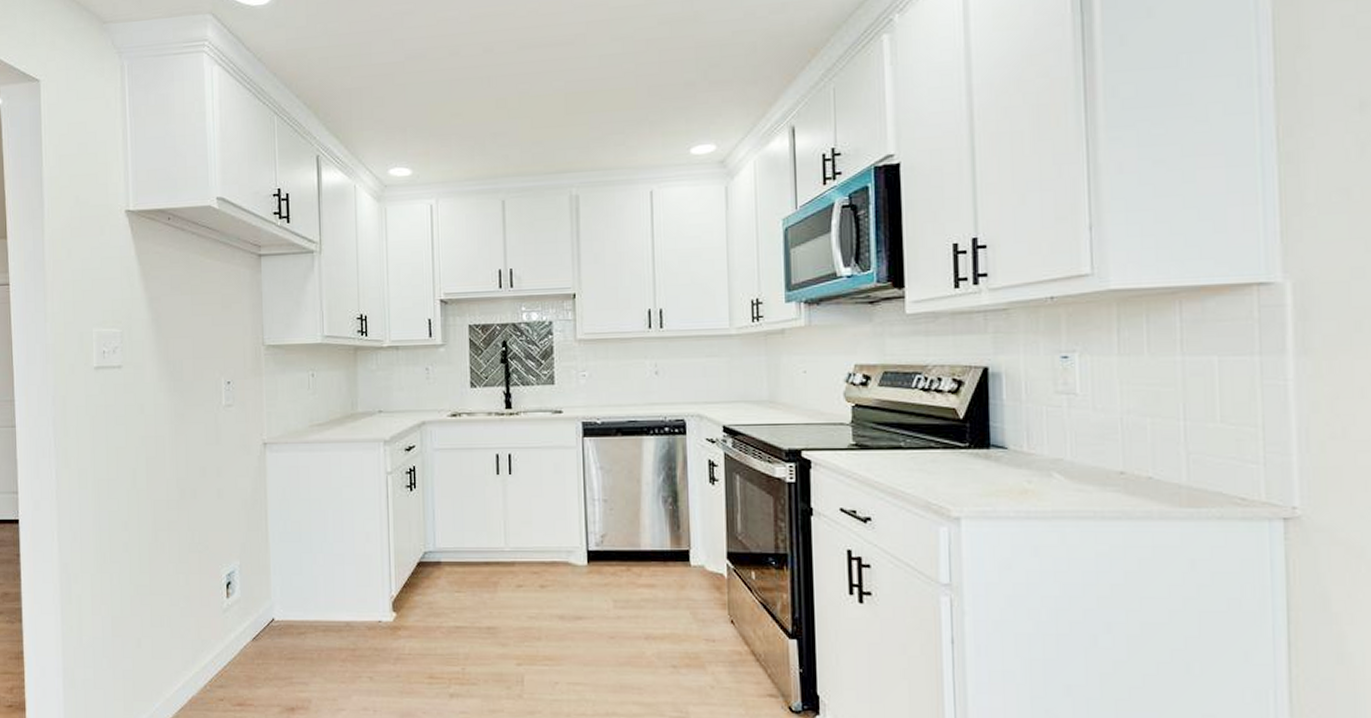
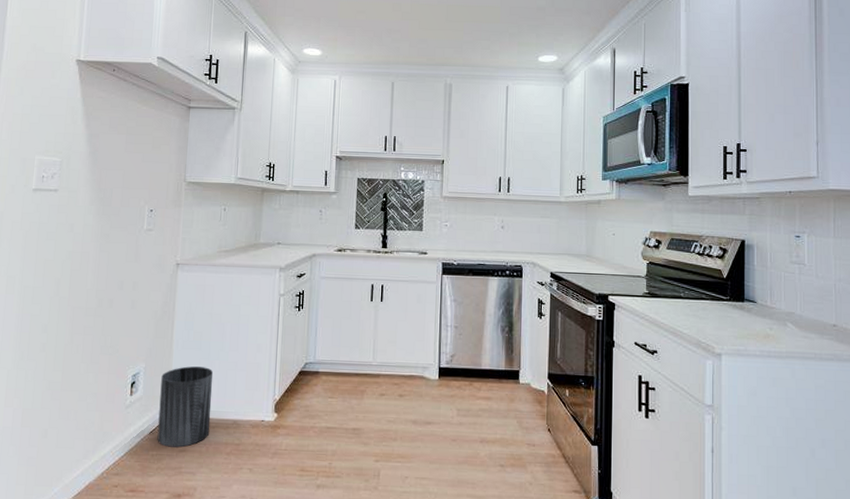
trash can: none [259,562,320,655] -> present [157,366,213,448]

